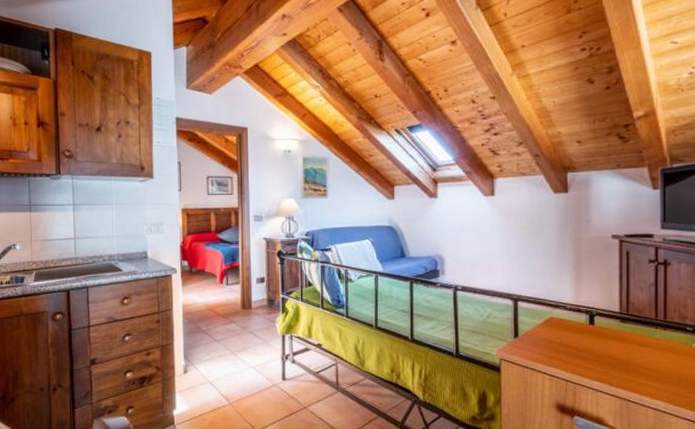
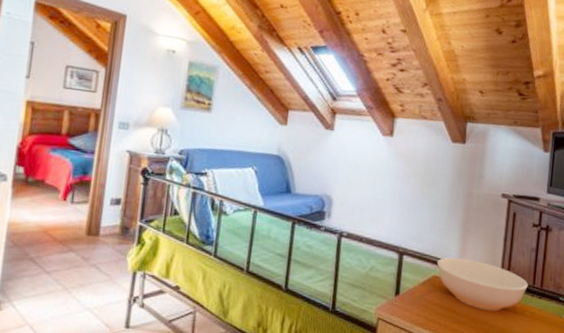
bowl: none [552,299,650,345] -> present [437,257,528,311]

